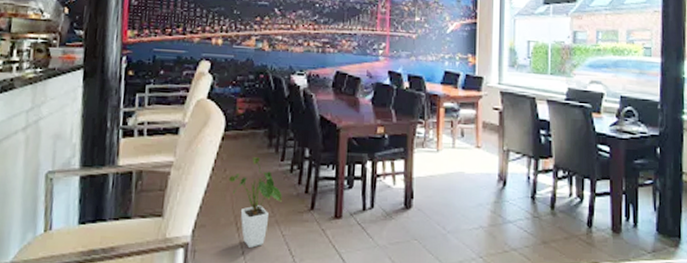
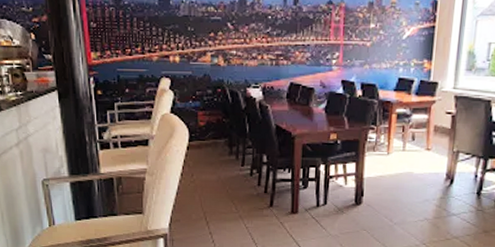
house plant: present [228,157,282,248] -> none [196,163,244,237]

